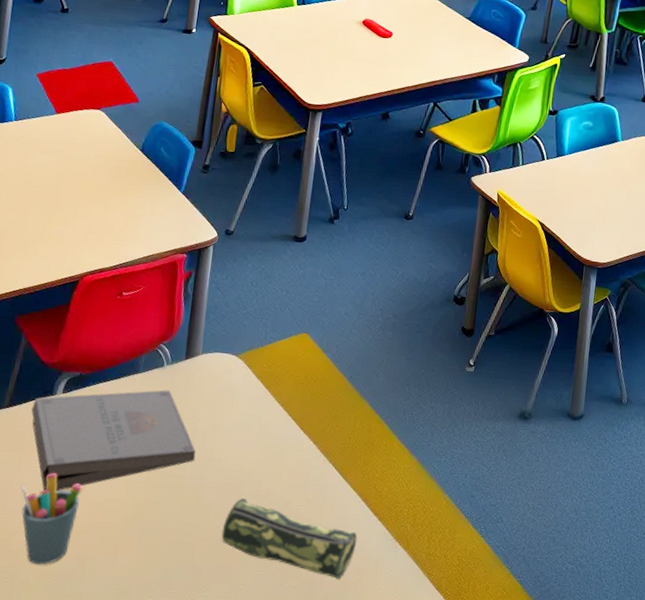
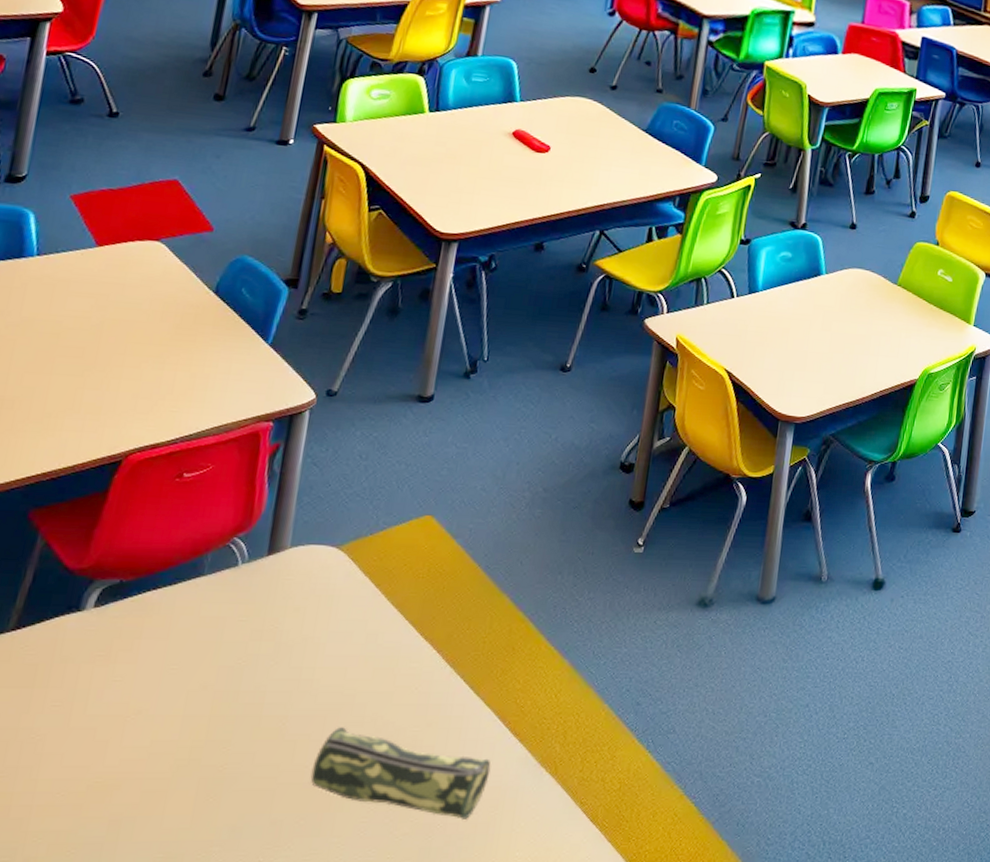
pen holder: present [21,473,82,565] -> none [29,713,118,835]
pizza box: present [31,390,196,492] -> none [48,595,278,737]

